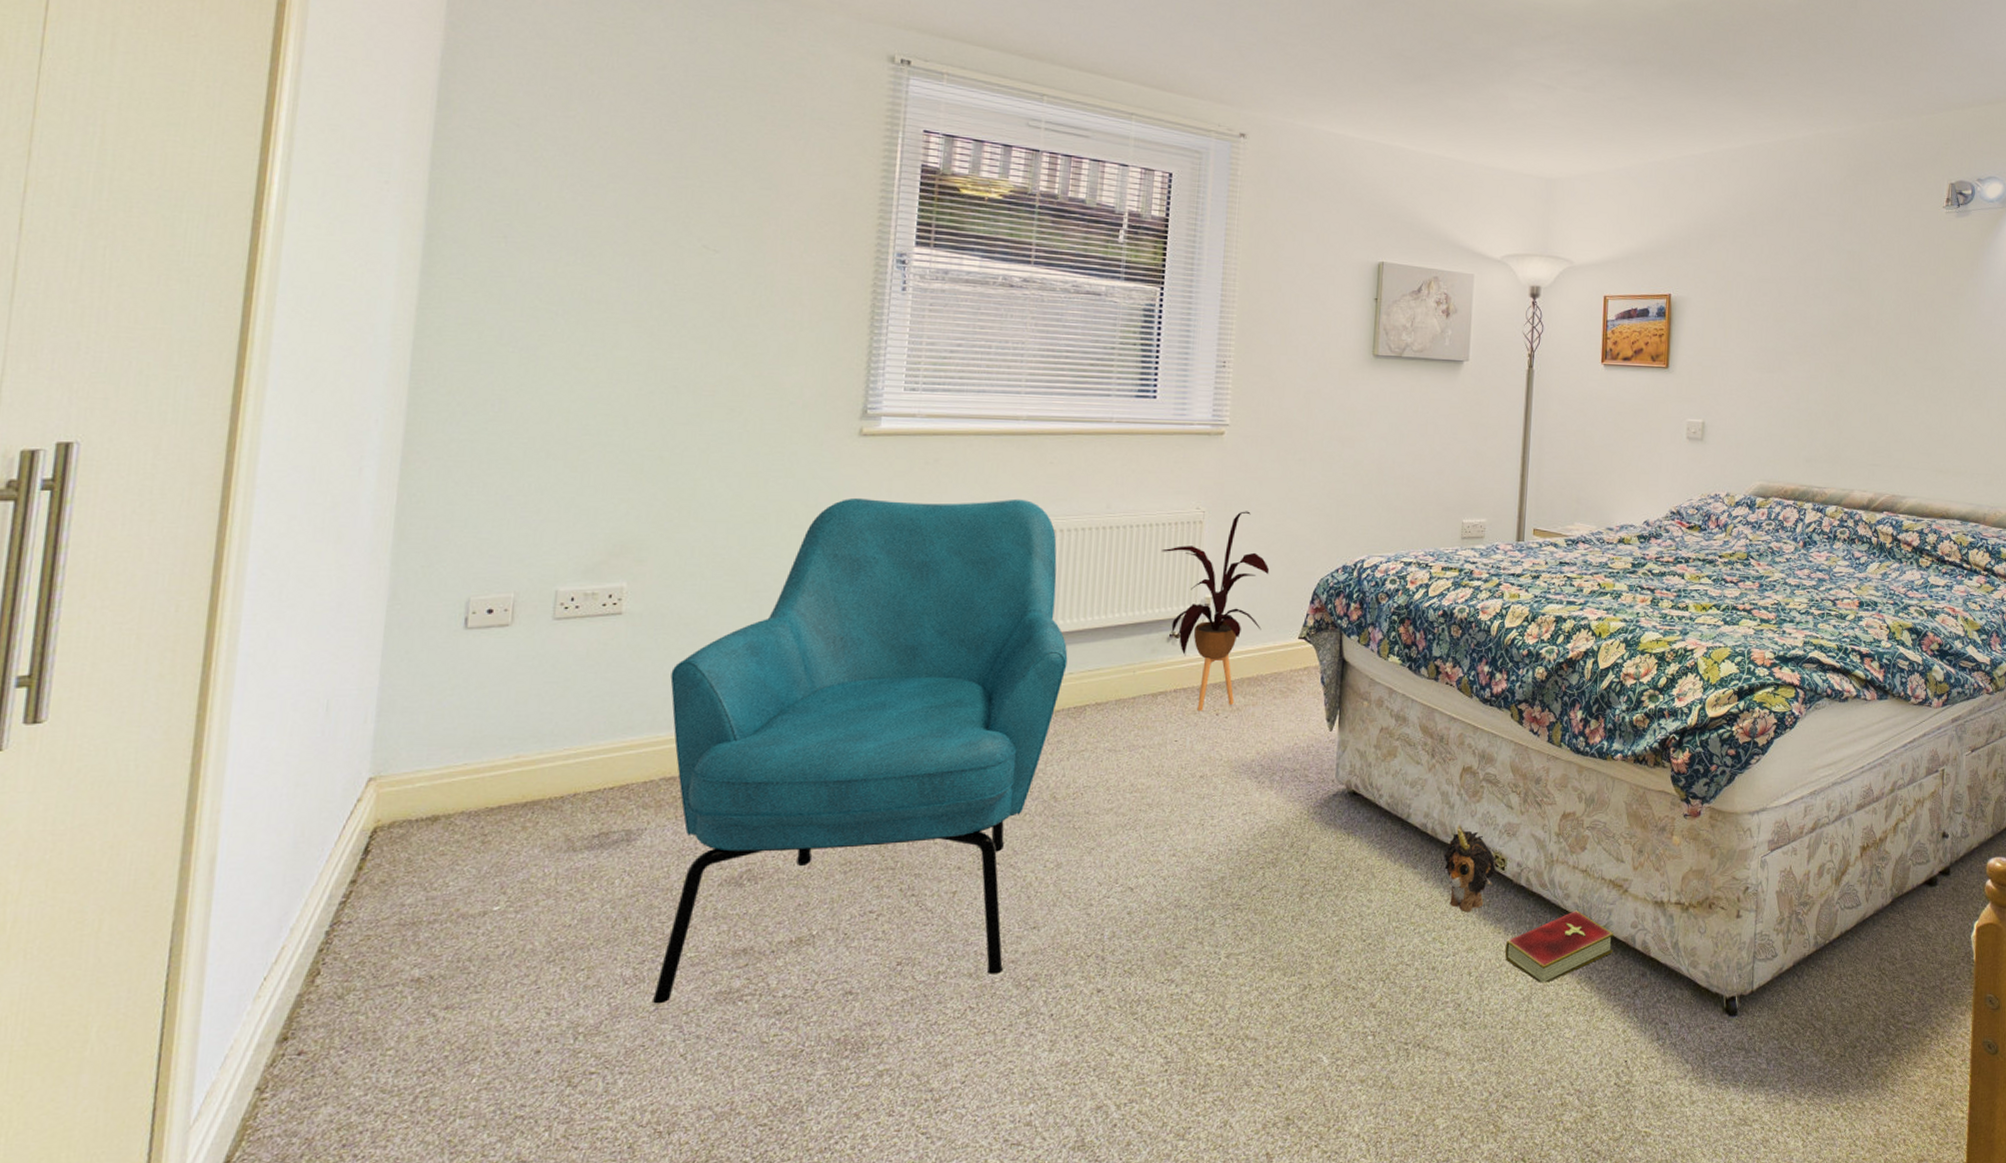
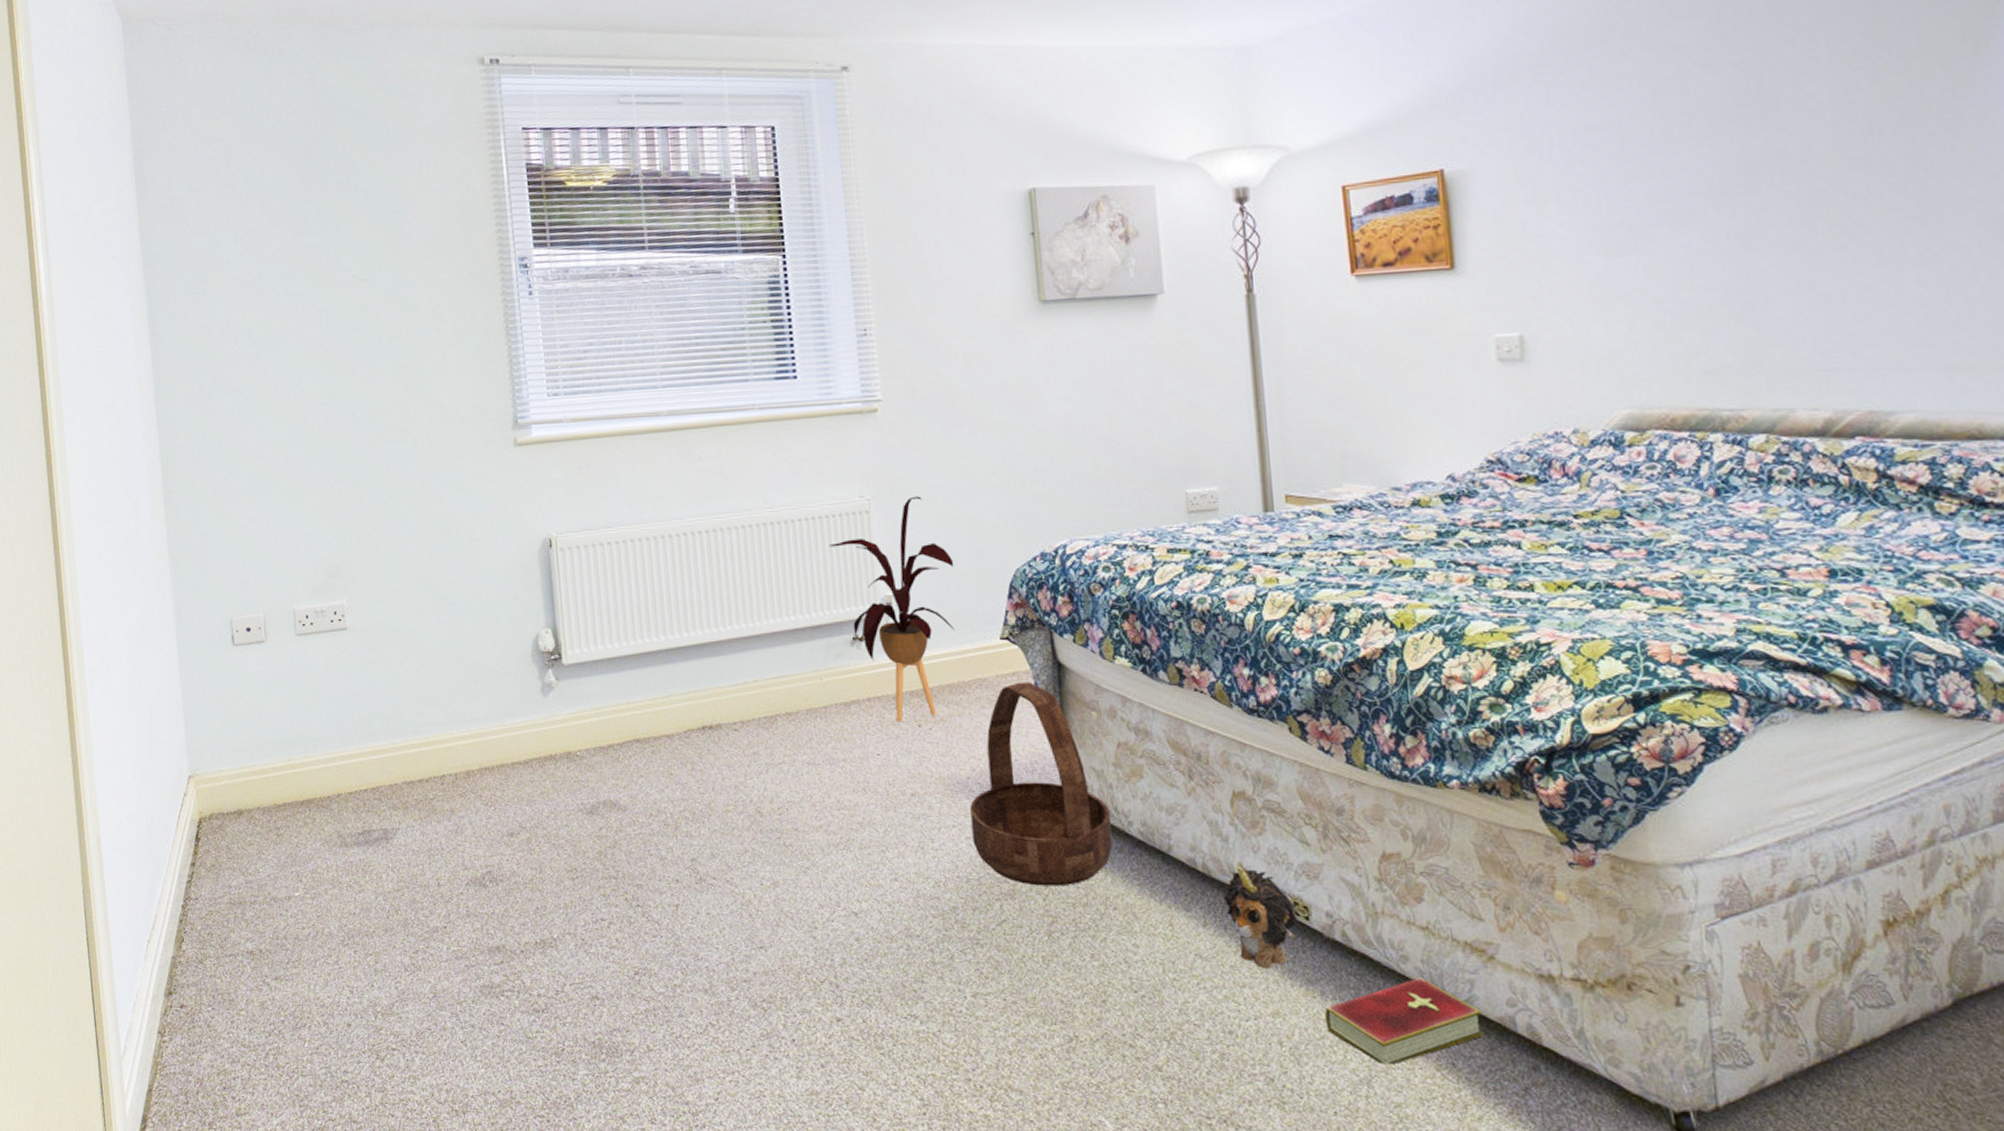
armchair: present [653,497,1068,1004] -> none [394,498,750,993]
basket: none [1248,676,1366,854] -> present [970,682,1113,886]

